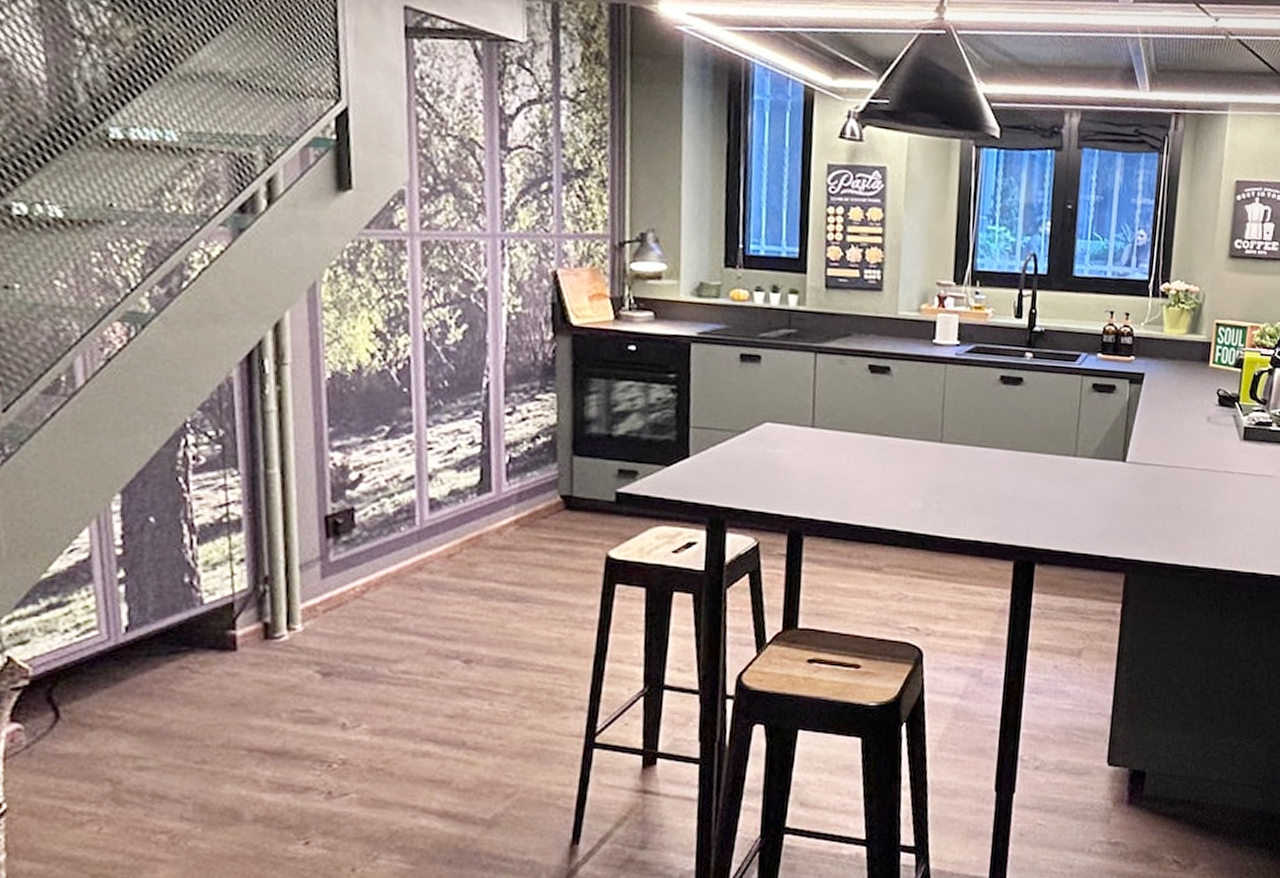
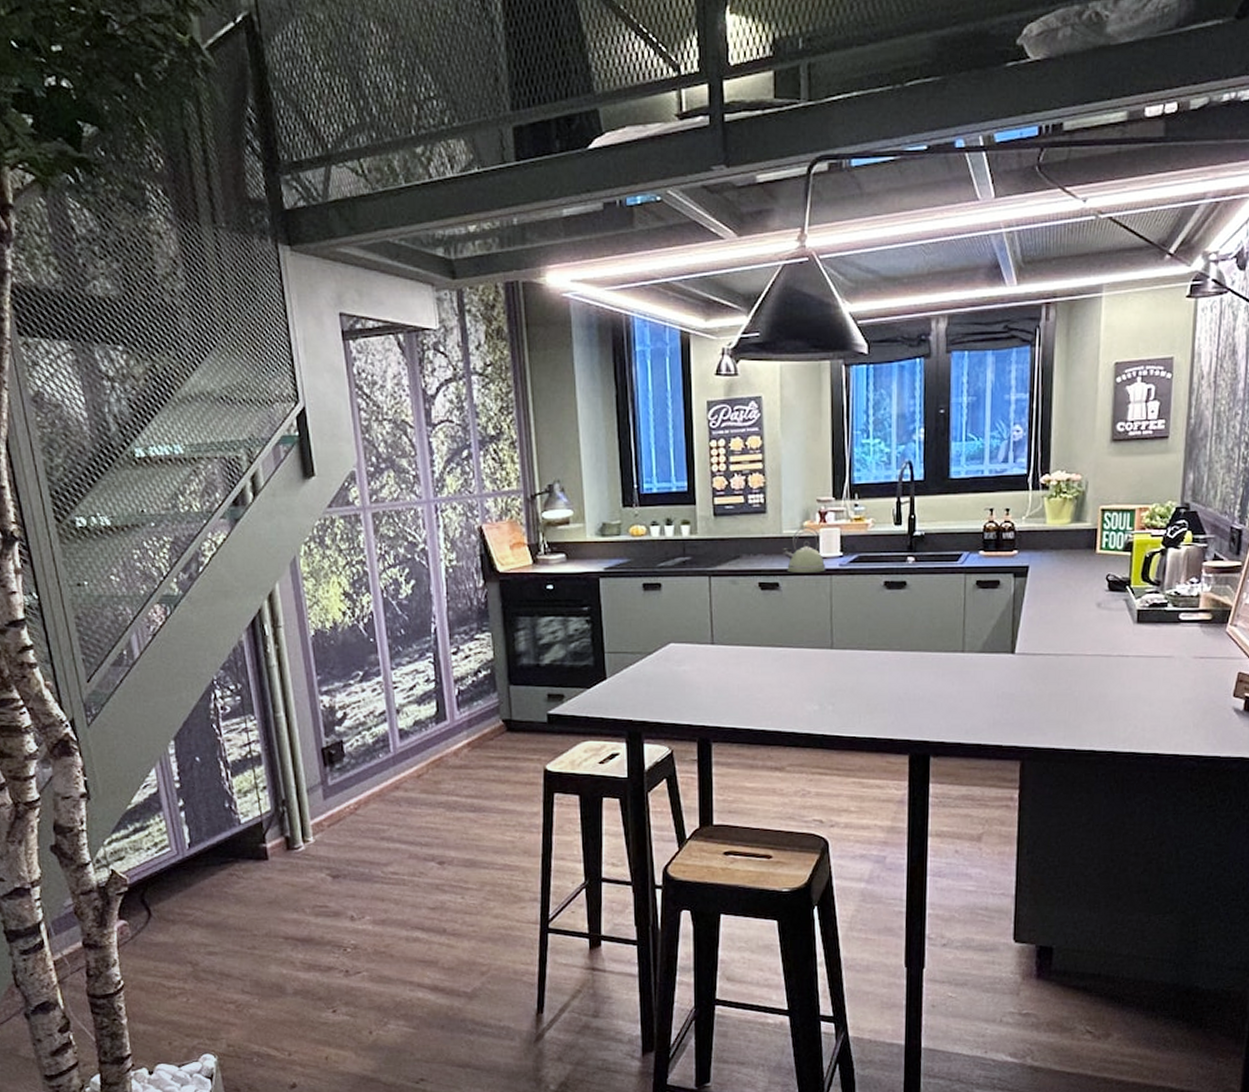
kettle: none [896,309,942,361] -> present [782,526,826,574]

